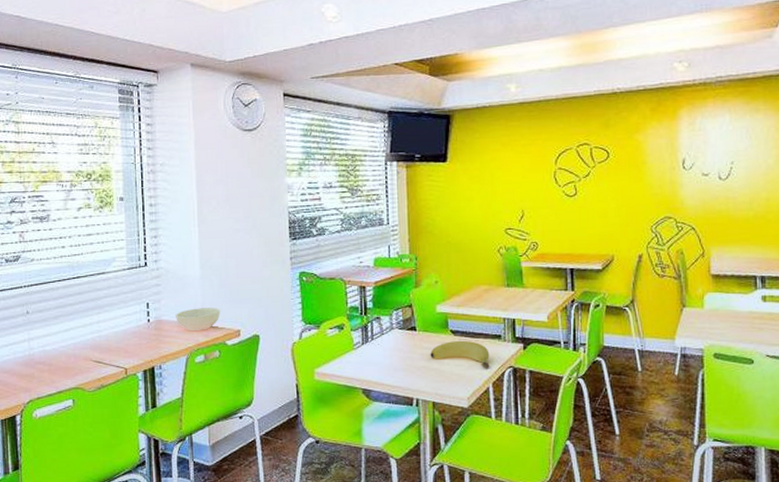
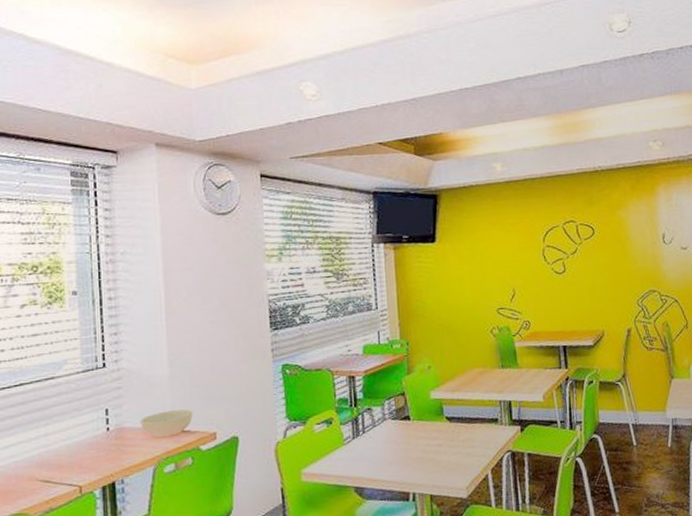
banana: present [430,341,490,369] -> none [425,427,488,455]

